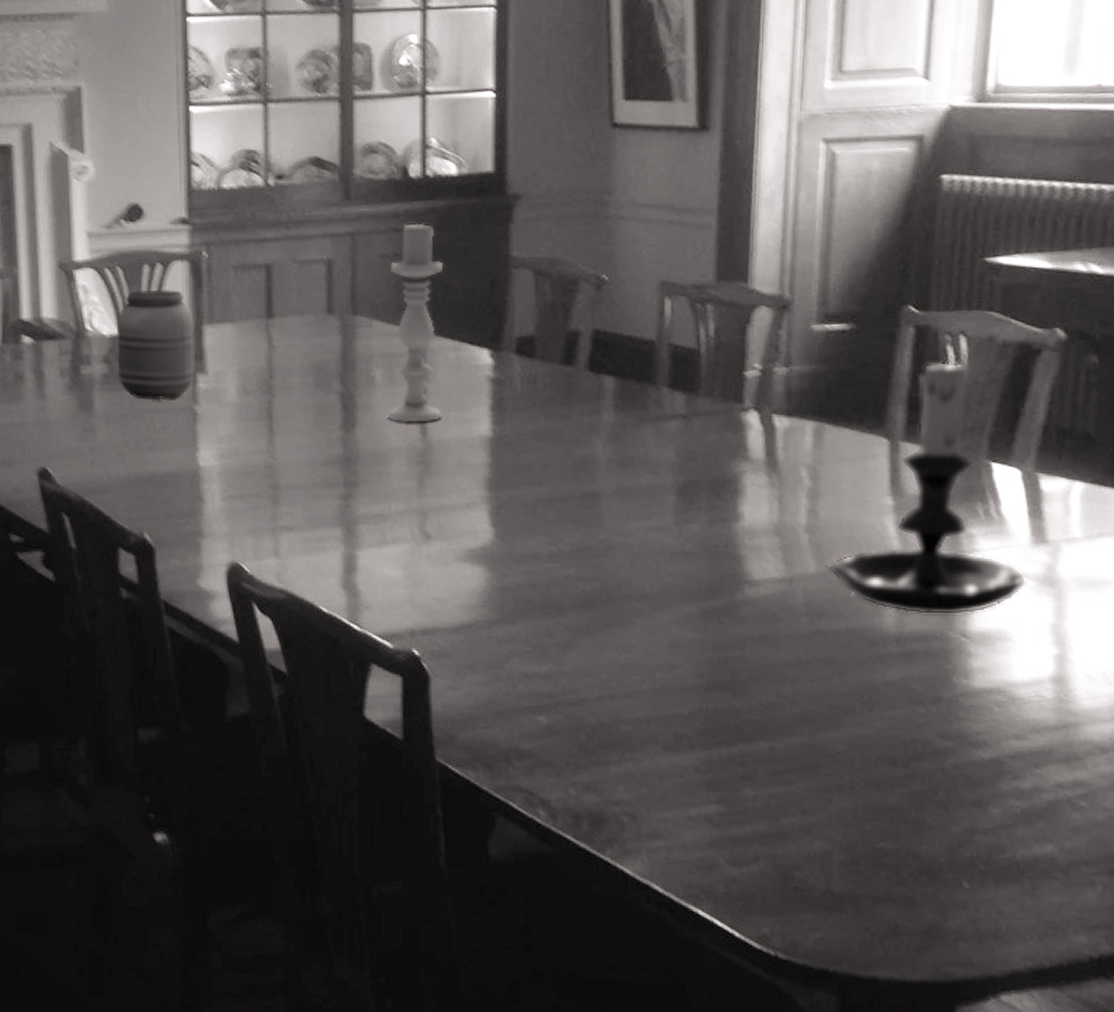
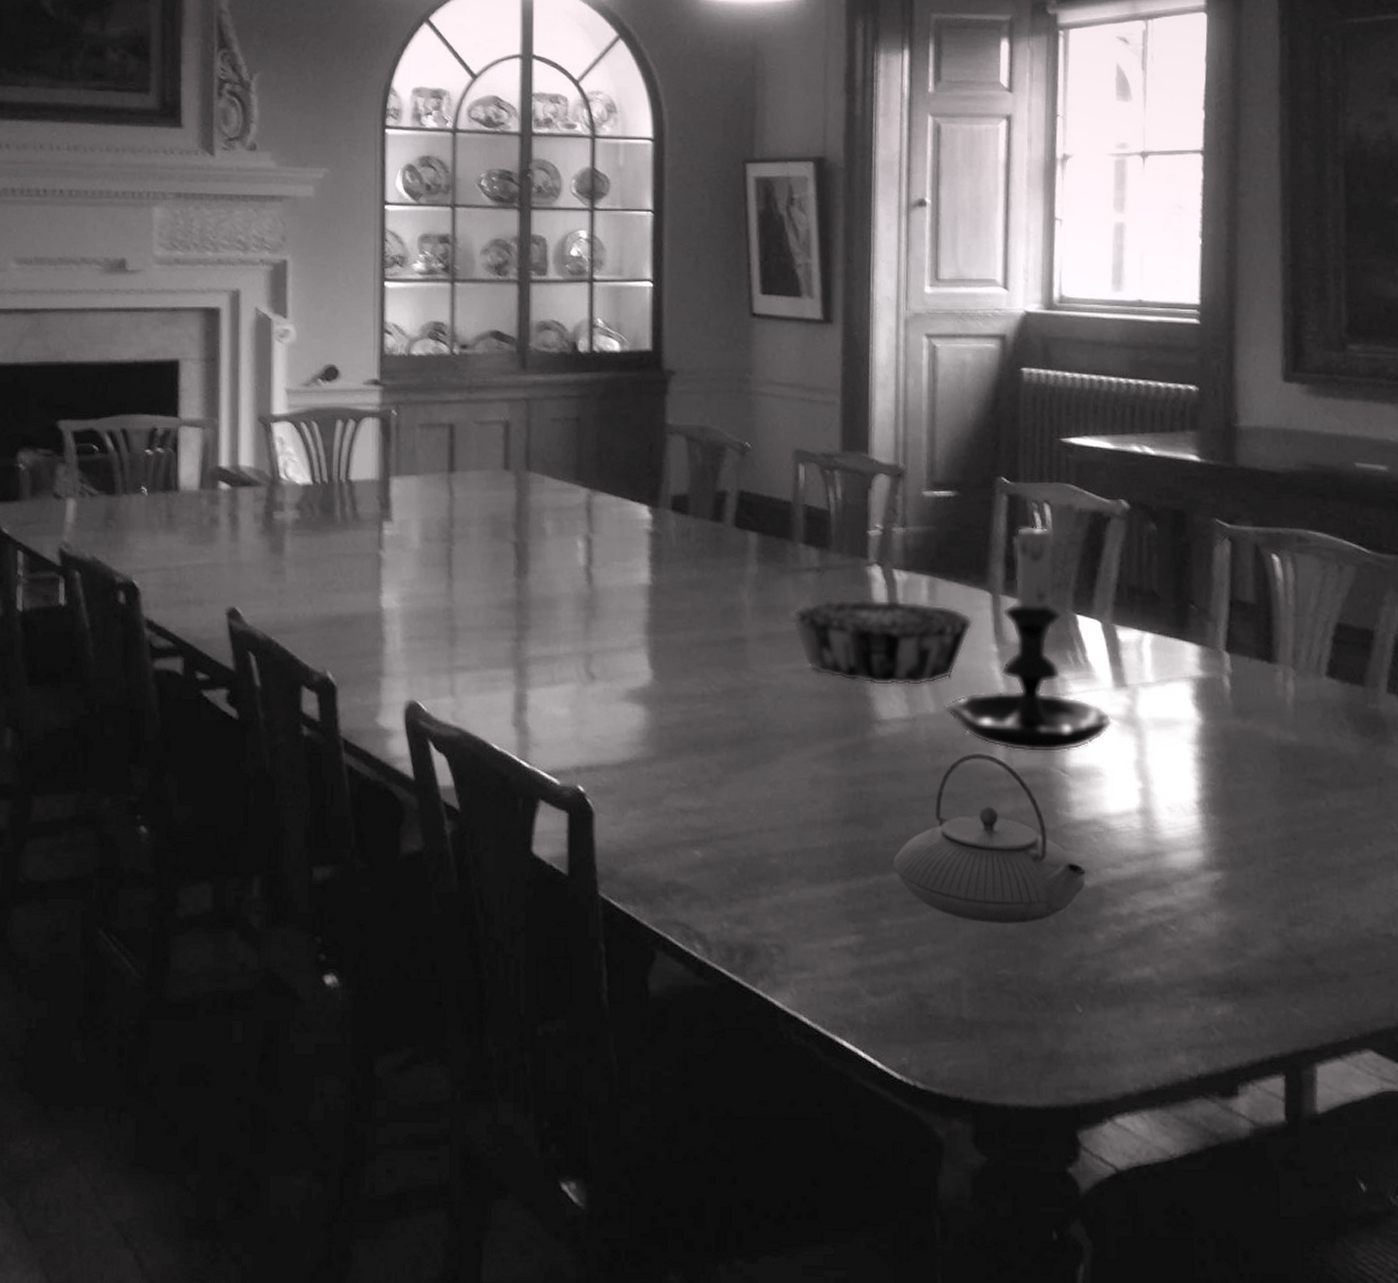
jar: present [116,289,195,401] -> none [308,443,382,546]
candle holder: present [387,220,443,422] -> none [557,389,607,570]
decorative bowl: none [651,448,866,544] -> present [790,599,974,687]
teapot: none [760,616,983,796] -> present [893,754,1086,924]

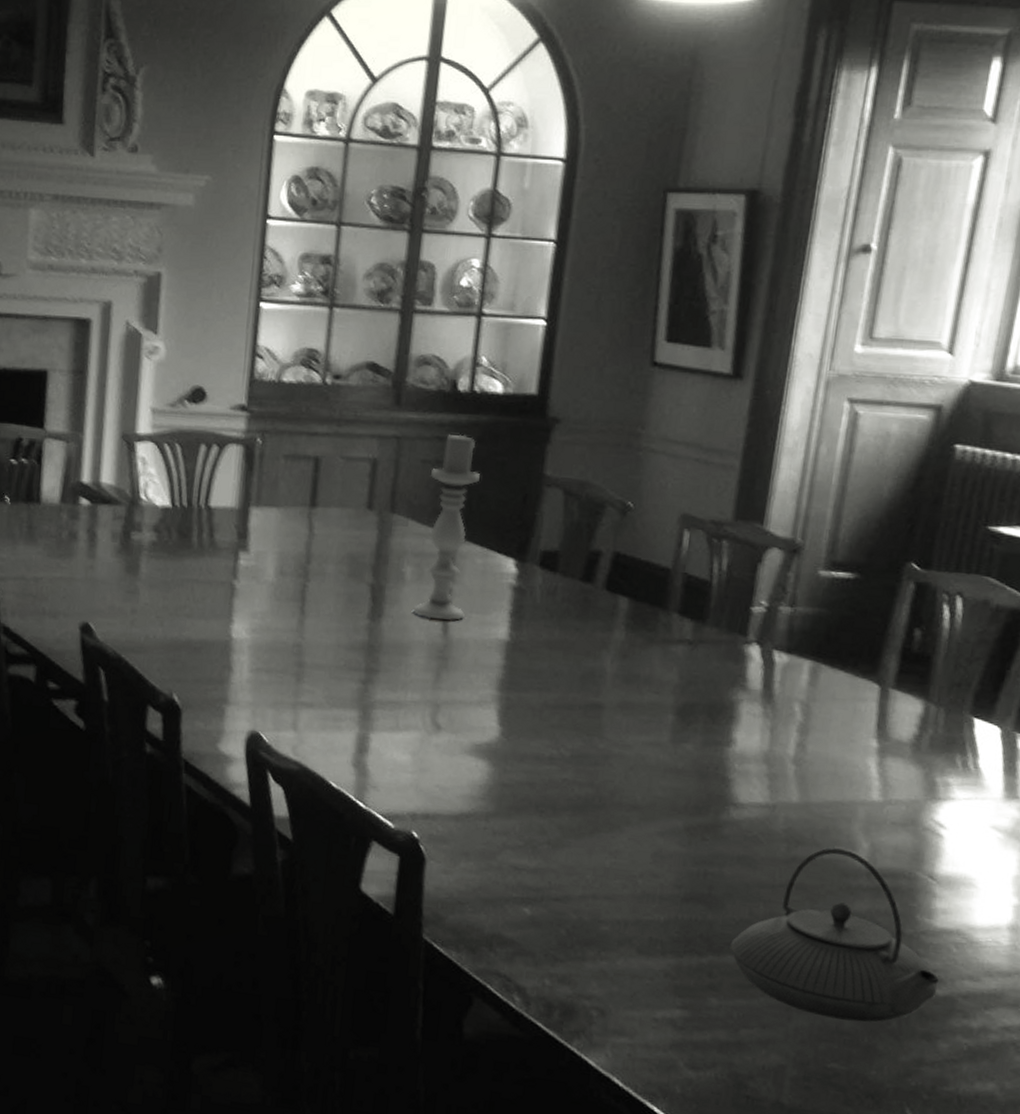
candle holder: none [557,389,607,570] -> present [412,431,480,621]
decorative bowl: present [790,599,974,687] -> none [654,674,856,774]
candle holder: present [944,514,1113,753] -> none [808,605,996,858]

